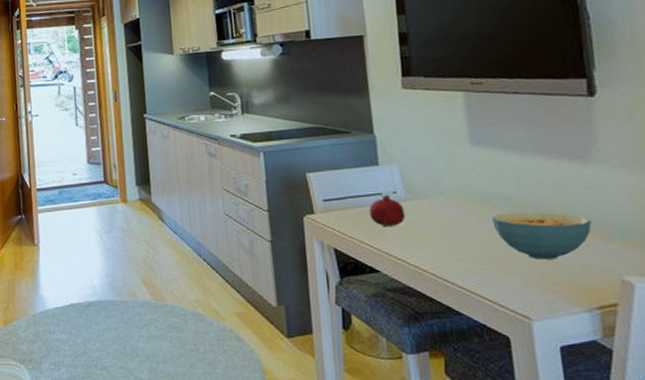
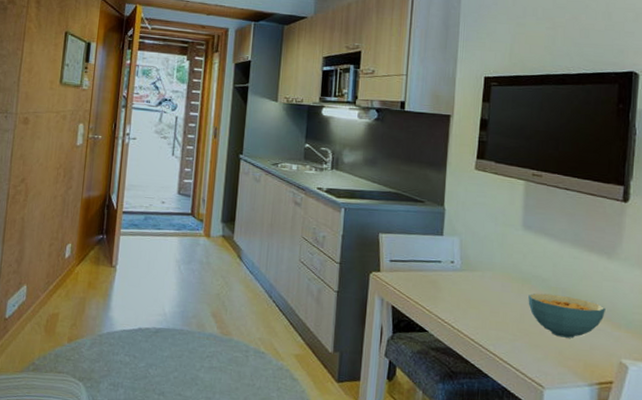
fruit: present [368,194,406,226] -> none [427,262,458,292]

